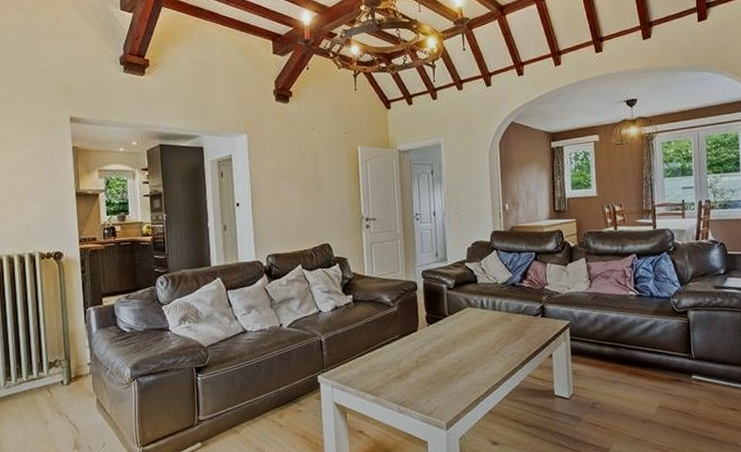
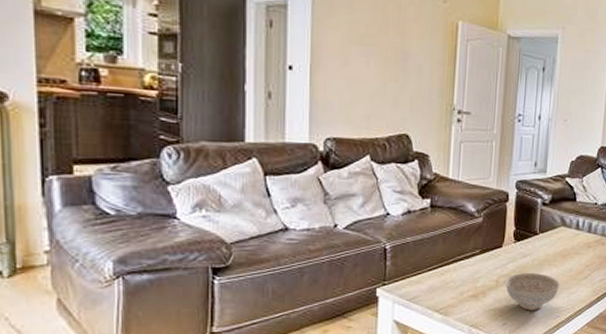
decorative bowl: none [423,351,475,387] -> present [504,272,560,310]

